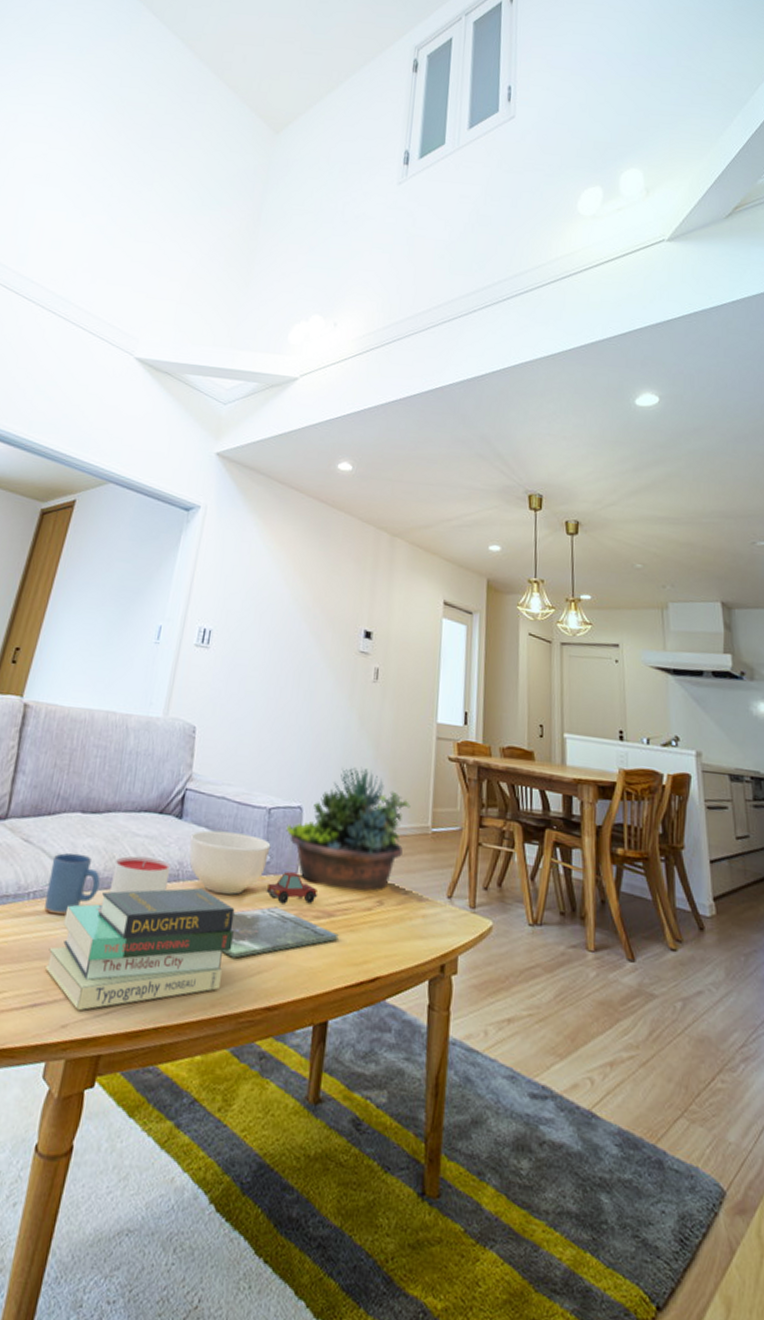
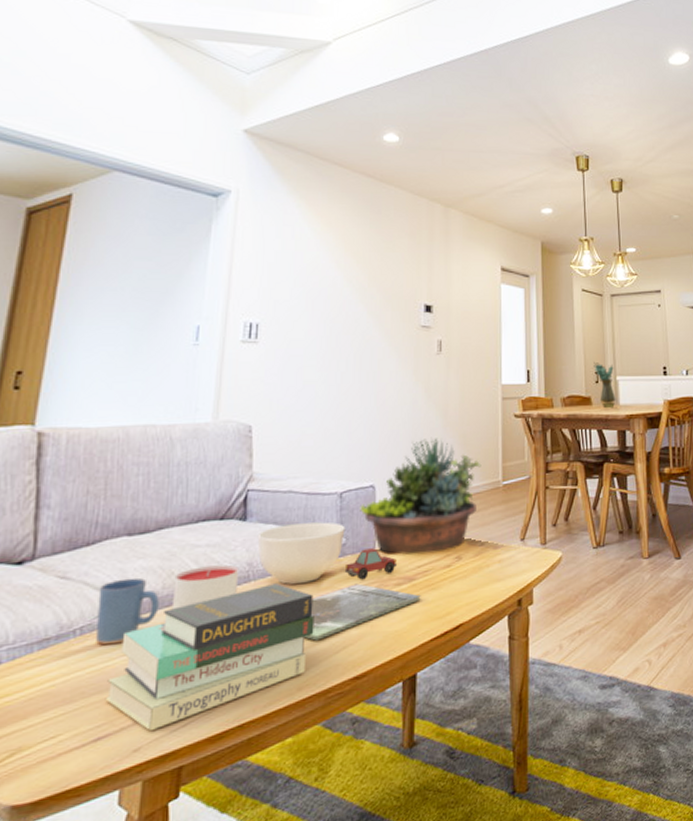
vase: none [538,713,563,769] -> present [594,361,616,409]

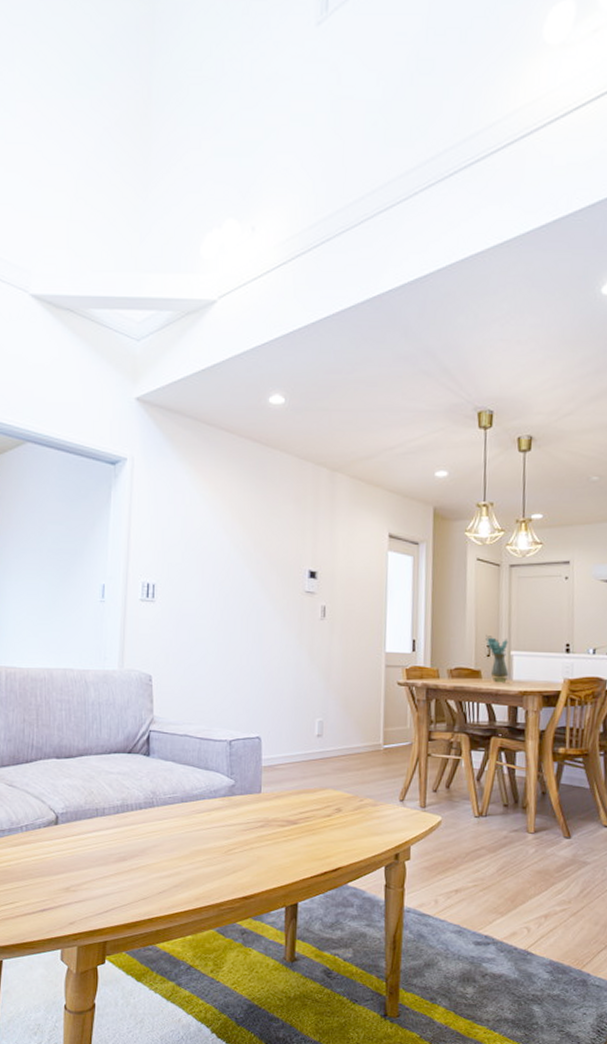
mug: present [96,577,159,645] -> none [37,792,83,842]
books: present [105,583,314,732] -> none [47,811,208,912]
candle: present [171,564,239,610] -> none [92,790,145,822]
bowl: present [257,522,345,585] -> none [159,763,234,814]
magazine: present [304,583,421,641] -> none [200,820,303,863]
toy car: present [344,548,398,580] -> none [234,792,282,818]
succulent planter: present [360,437,482,556] -> none [247,697,363,803]

